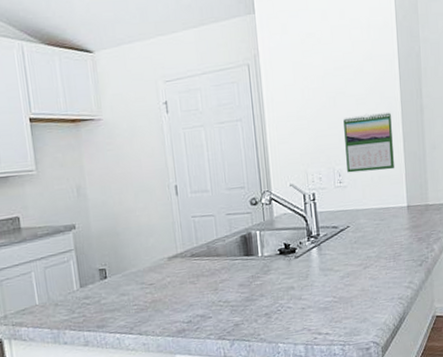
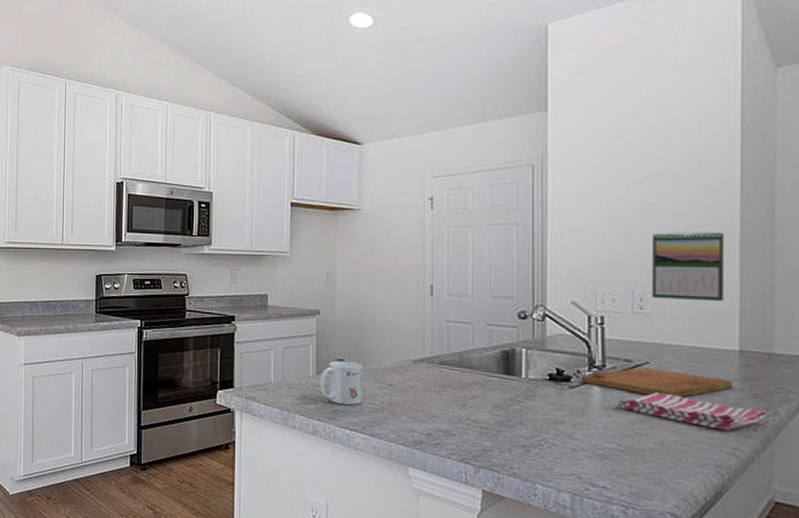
mug: none [83,268,127,312] -> present [319,360,362,405]
cutting board: none [304,230,406,253] -> present [582,367,734,397]
dish towel: none [330,248,427,271] -> present [616,392,766,432]

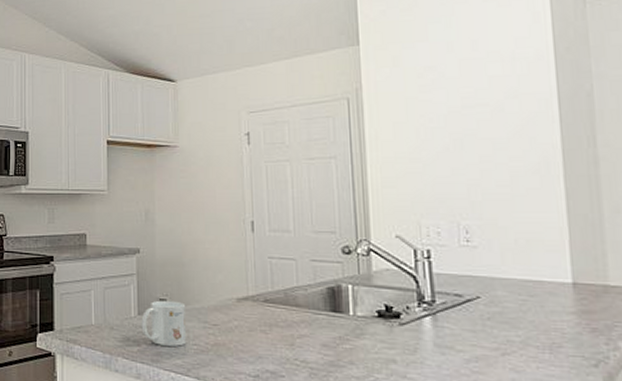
cutting board: present [582,367,734,397] -> none [412,301,570,333]
dish towel: present [616,392,766,432] -> none [449,328,607,369]
calendar: present [652,230,724,302] -> none [474,161,552,233]

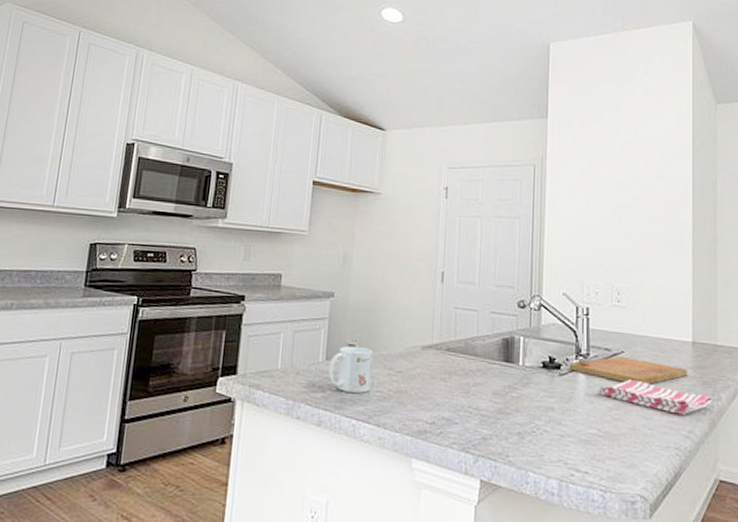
cutting board: none [412,301,570,333] -> present [570,355,688,384]
dish towel: none [449,328,607,369] -> present [598,380,712,416]

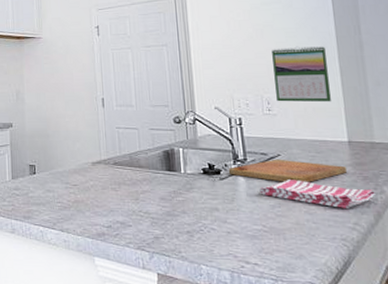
mug: present [327,346,373,393] -> none [14,166,51,204]
calendar: none [627,233,680,298] -> present [272,46,331,102]

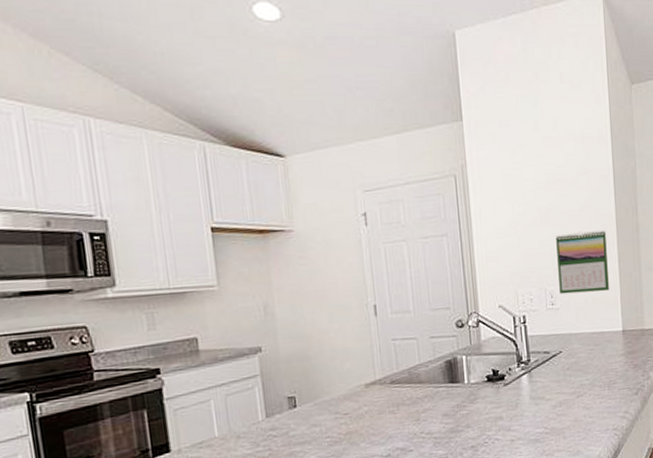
cutting board: present [229,159,348,182] -> none [513,356,621,381]
dish towel: present [258,180,375,210] -> none [541,375,643,400]

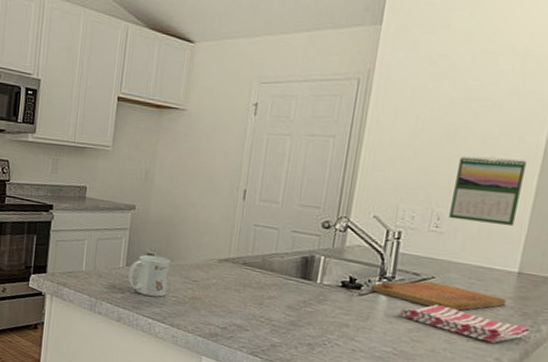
mug: none [270,396,319,445] -> present [127,254,170,297]
cutting board: none [513,356,621,381] -> present [371,281,507,311]
dish towel: none [541,375,643,400] -> present [399,304,530,344]

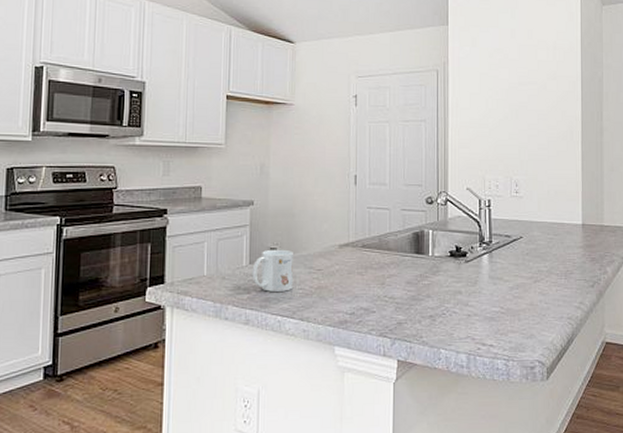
cutting board: present [371,281,507,311] -> none [475,241,579,264]
dish towel: present [399,304,530,344] -> none [500,261,599,290]
calendar: present [449,156,527,227] -> none [524,129,571,186]

